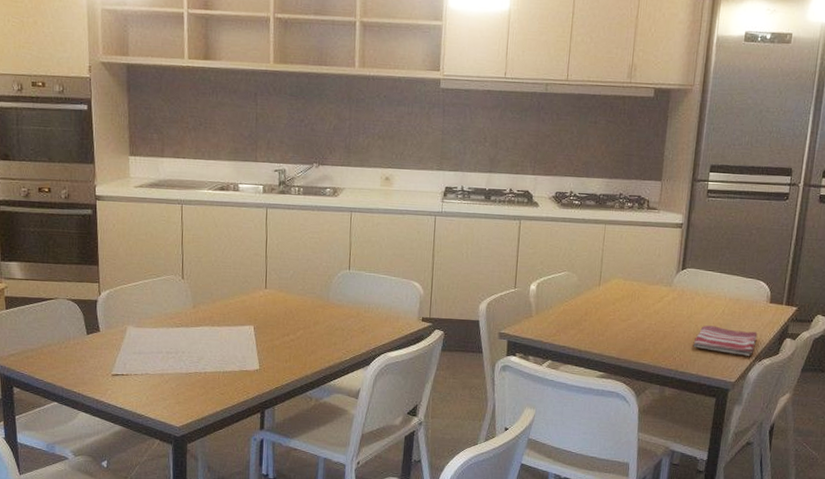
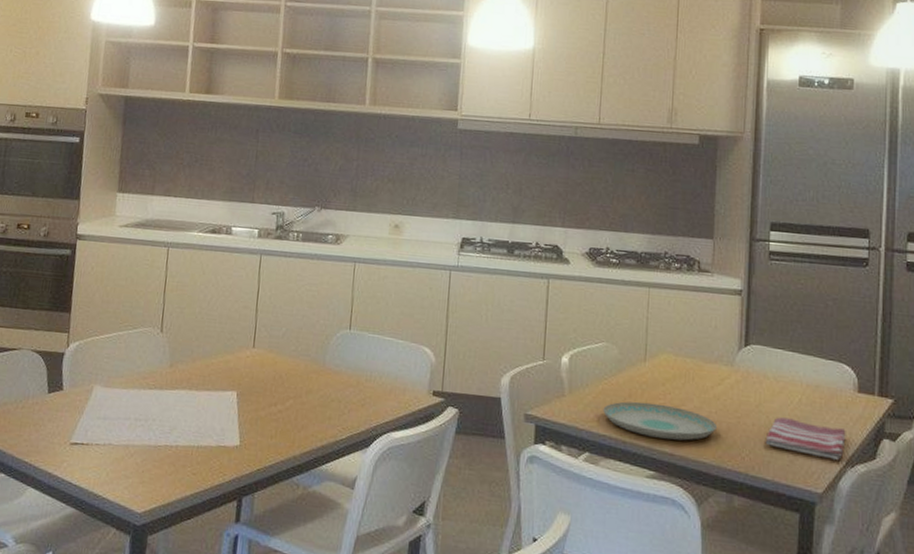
plate: none [564,318,655,347] -> present [603,401,717,441]

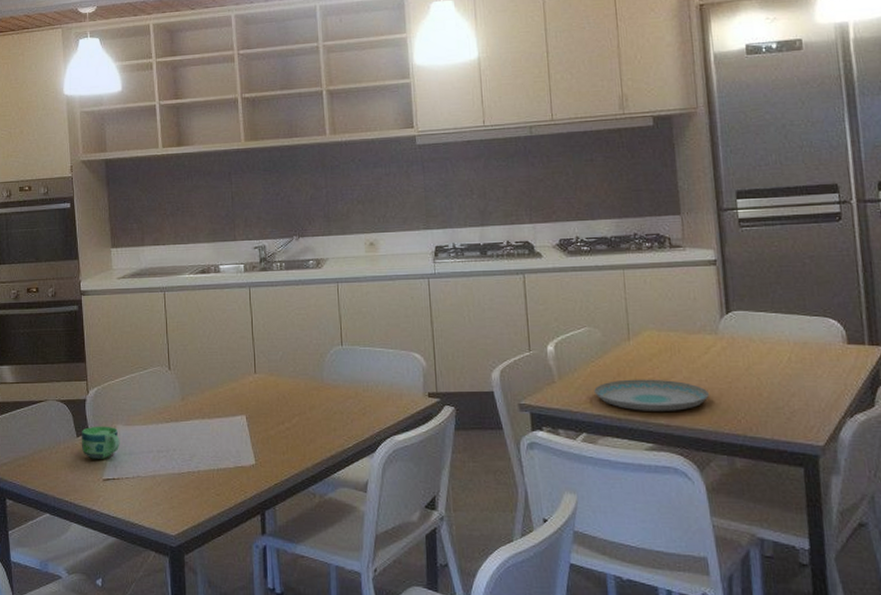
cup: none [51,383,96,421] -> present [81,426,120,459]
dish towel: present [765,417,846,460] -> none [759,377,841,412]

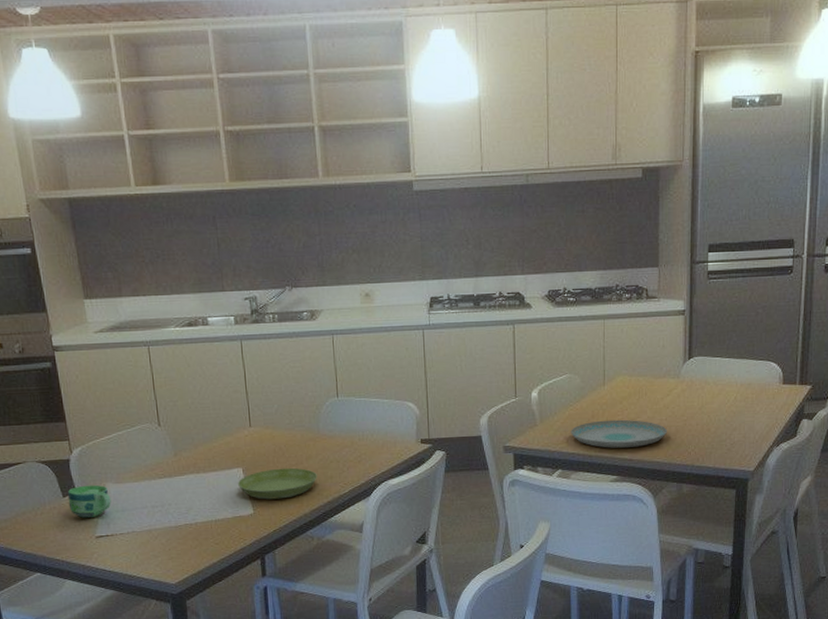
saucer: none [240,417,320,450] -> present [237,467,317,500]

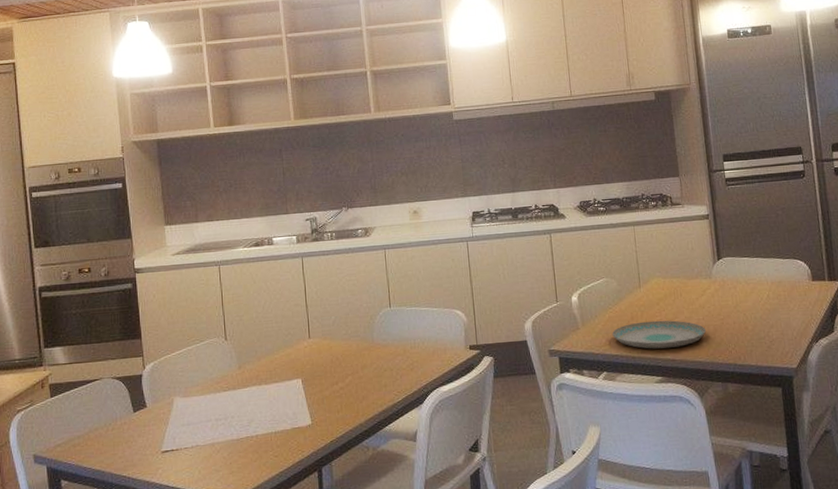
cup: present [67,484,112,518] -> none [138,399,178,433]
saucer: present [237,467,317,500] -> none [296,377,372,410]

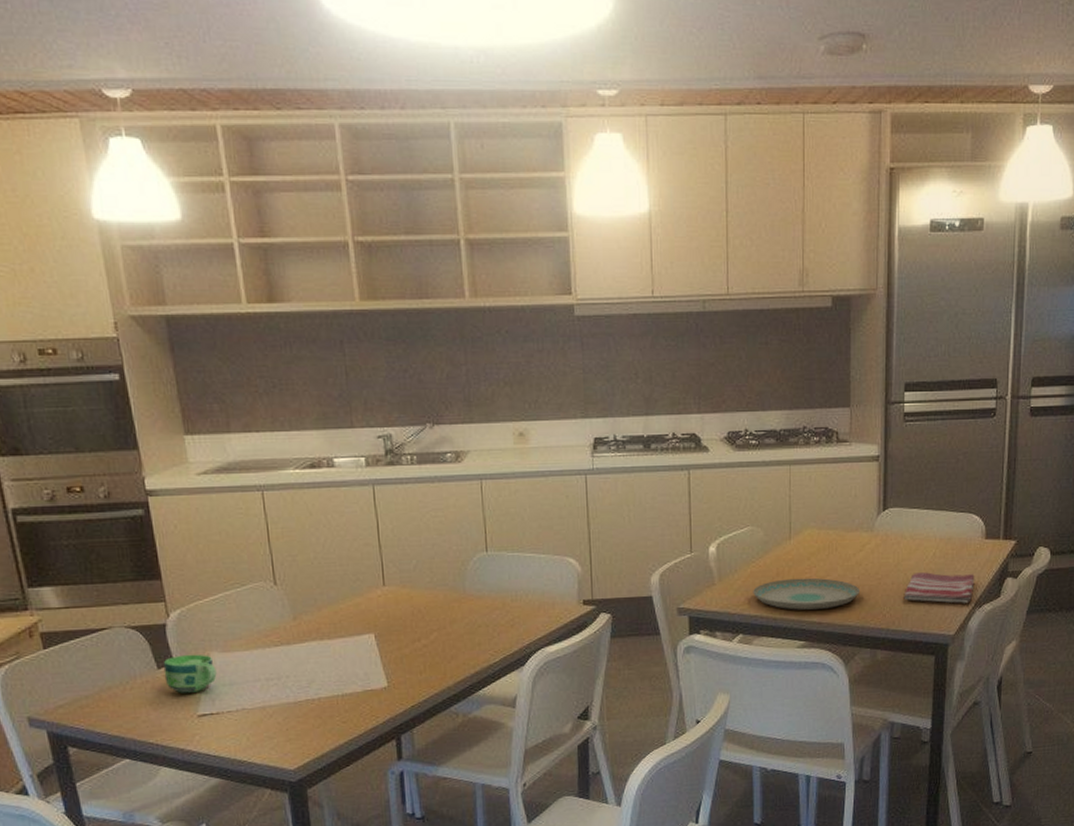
cup: none [138,399,178,433] -> present [163,654,217,693]
dish towel: none [745,312,809,339] -> present [903,572,975,603]

